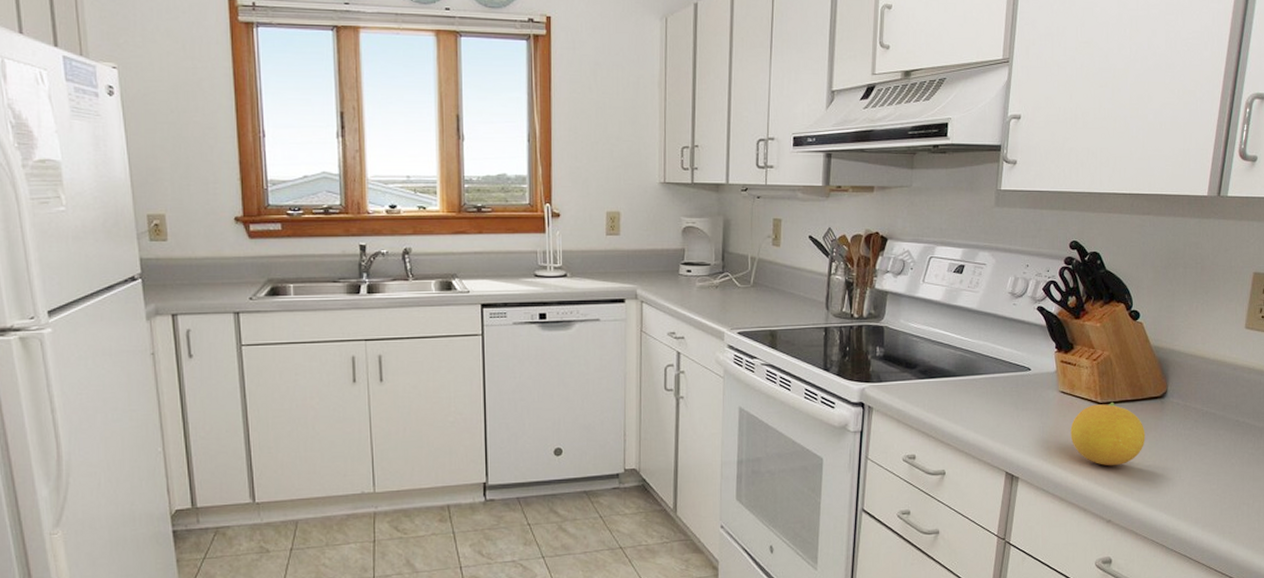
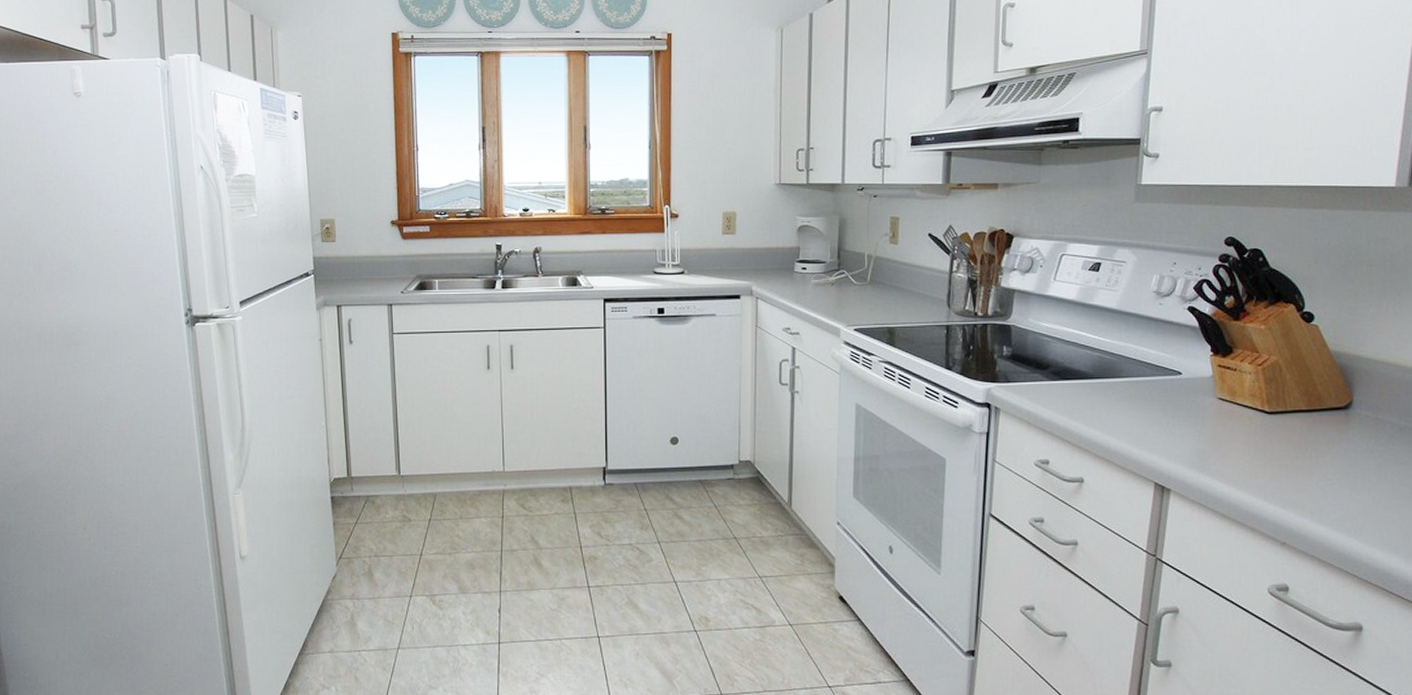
fruit: present [1070,403,1145,466] -> none [1232,412,1327,483]

